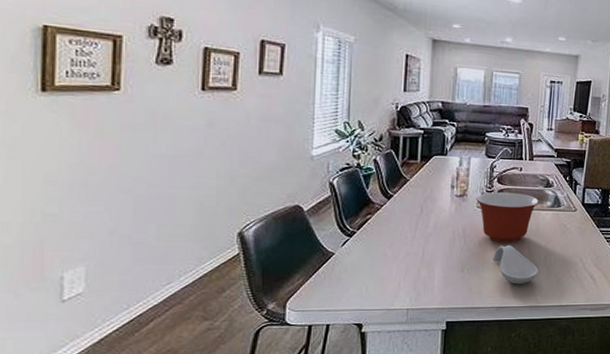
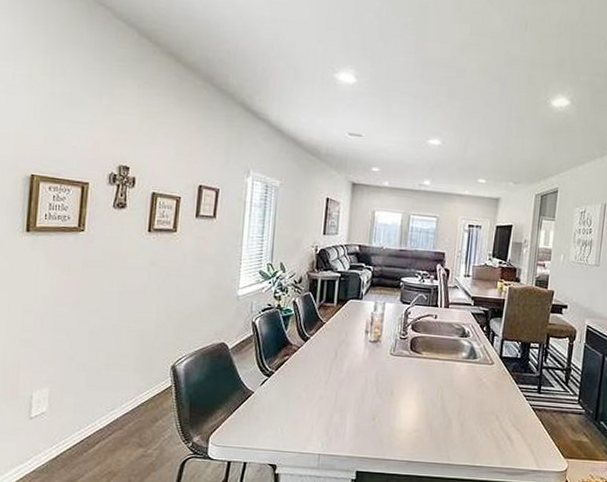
mixing bowl: present [476,192,539,243] -> none [389,339,454,394]
spoon rest: present [493,245,539,284] -> none [404,396,452,439]

